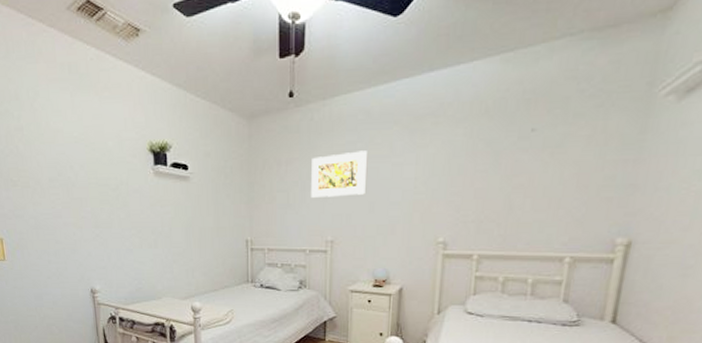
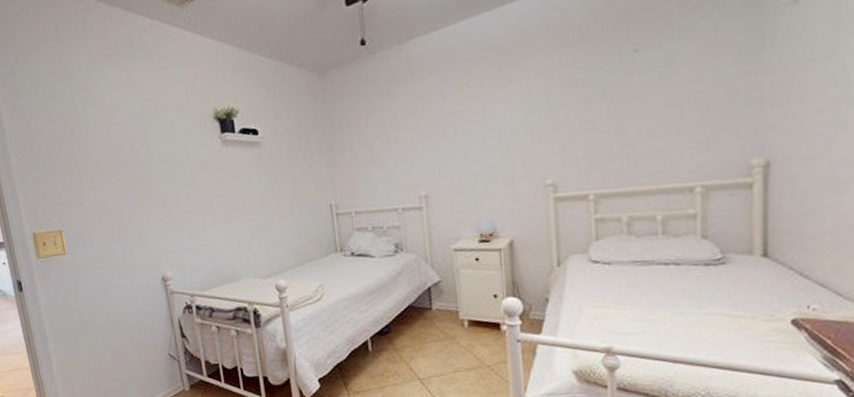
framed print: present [311,150,367,197] -> none [393,93,457,150]

